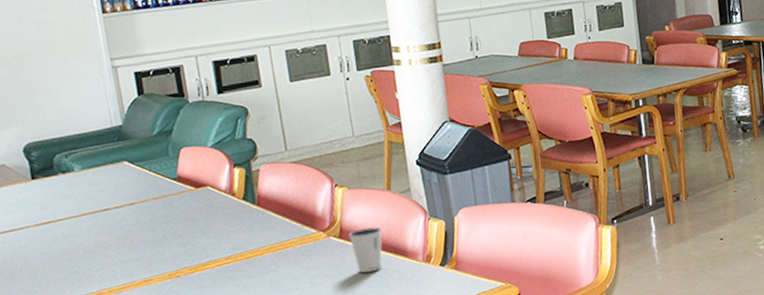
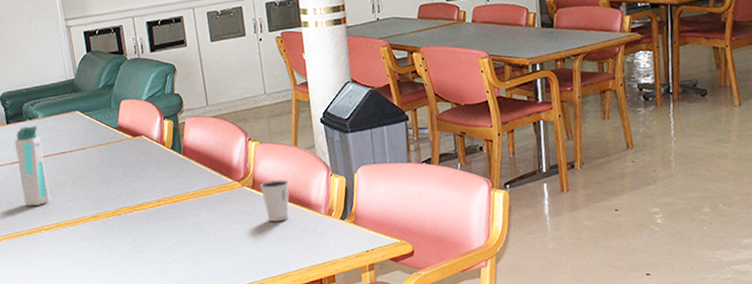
water bottle: none [42,180,89,274] -> present [14,126,51,206]

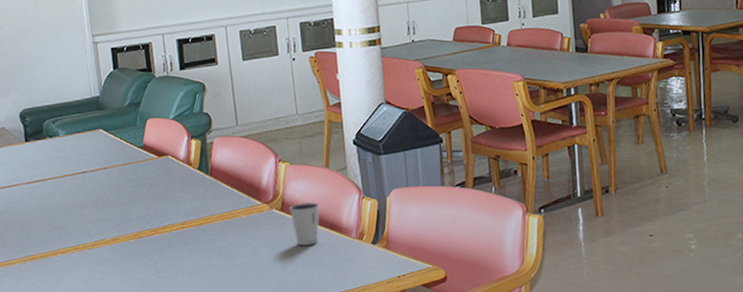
water bottle: present [14,126,51,206] -> none [33,144,68,228]

